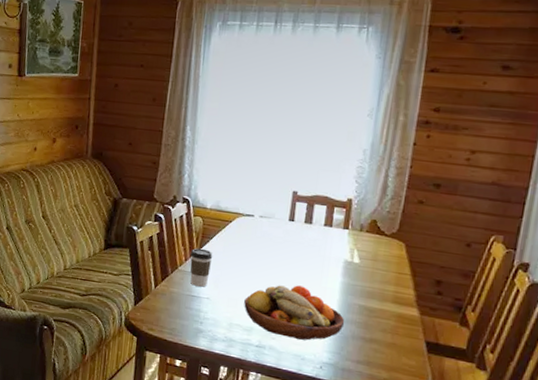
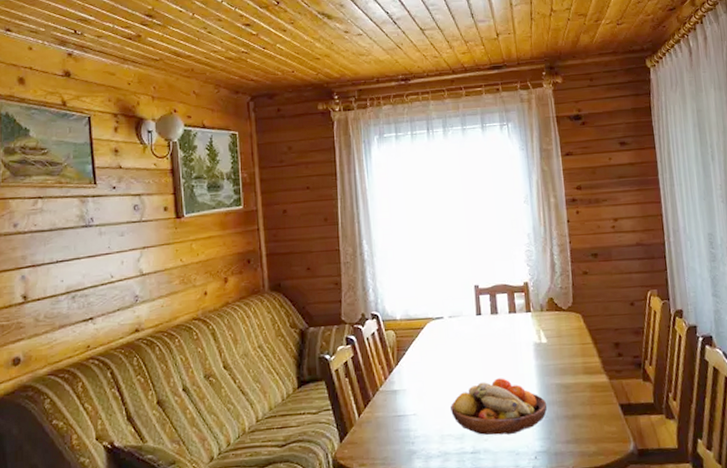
coffee cup: present [190,248,213,287] -> none [388,362,412,405]

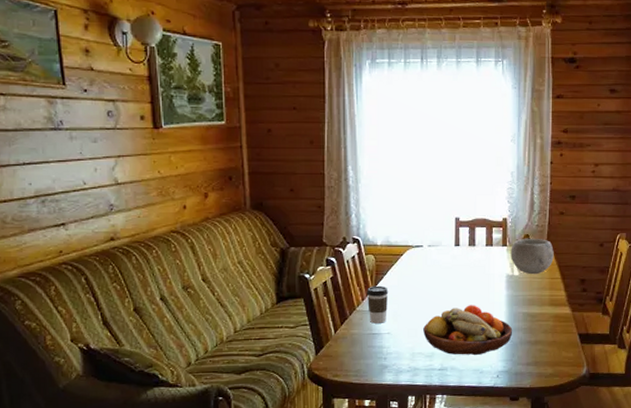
coffee cup: none [388,362,412,405] -> present [366,285,389,324]
bowl: none [535,301,583,341] -> present [510,238,554,275]

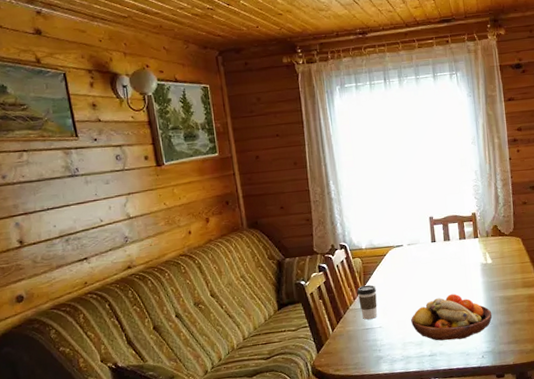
bowl: present [510,238,554,275] -> none [482,228,522,261]

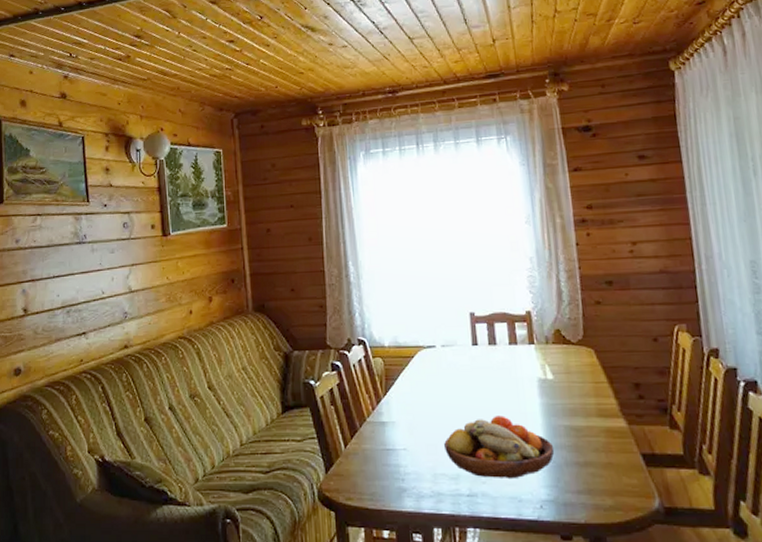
coffee cup: present [357,284,377,320] -> none [376,392,402,437]

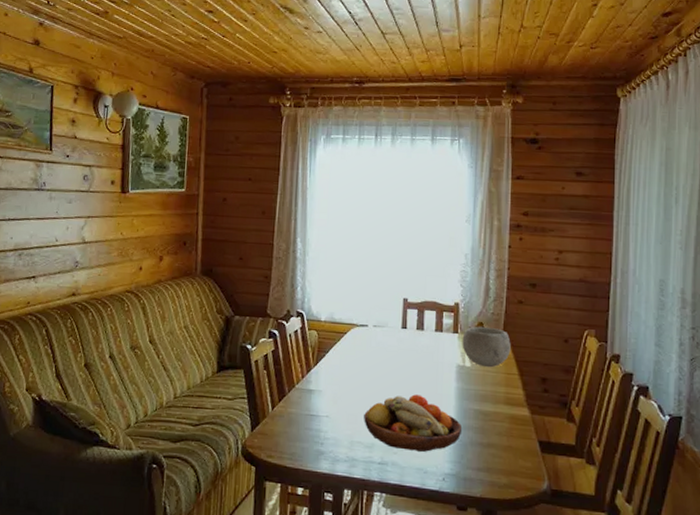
bowl: none [539,333,595,378] -> present [462,326,511,368]

